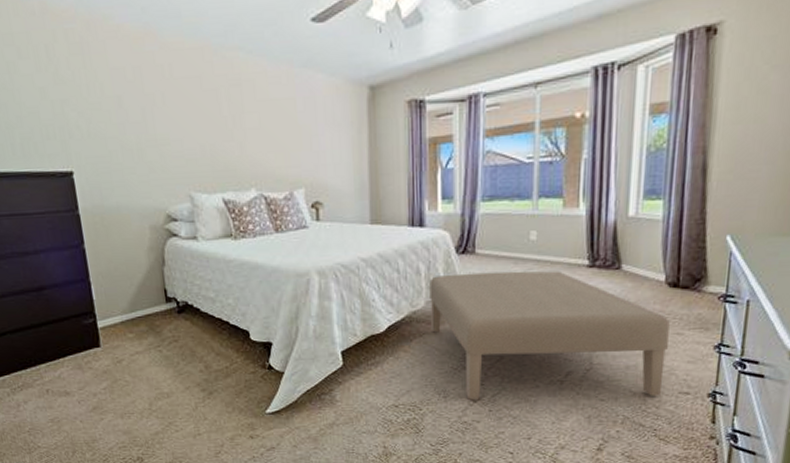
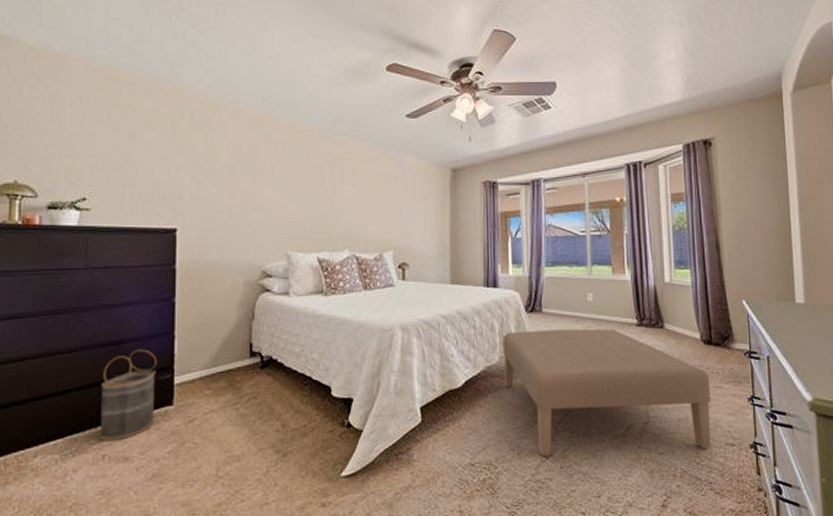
basket: none [31,295,87,378] -> present [99,349,158,441]

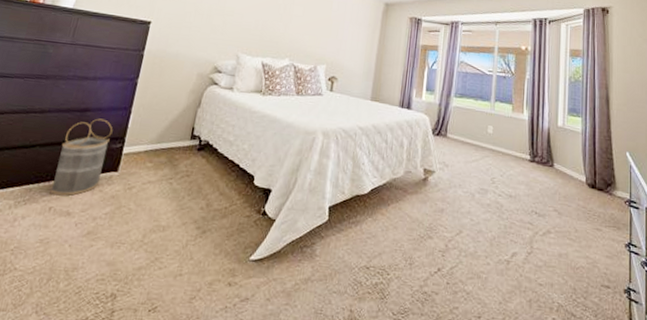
ottoman: present [503,328,712,456] -> none [406,150,592,287]

